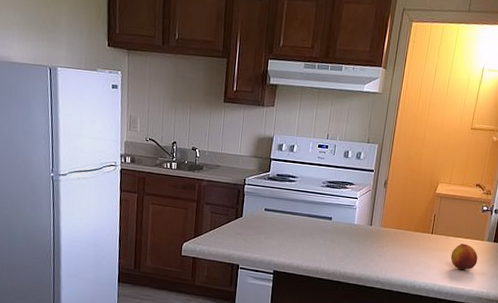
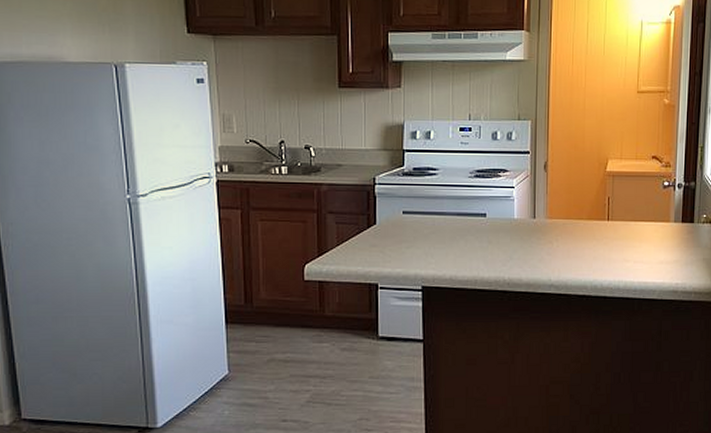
fruit: present [450,243,478,271] -> none [634,228,666,261]

